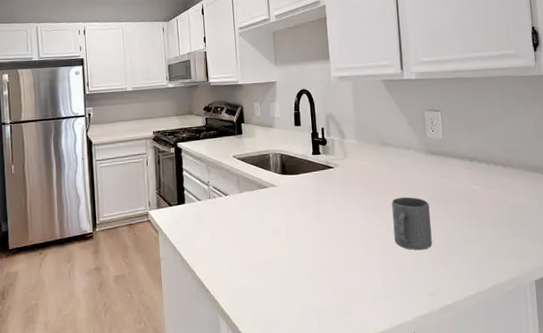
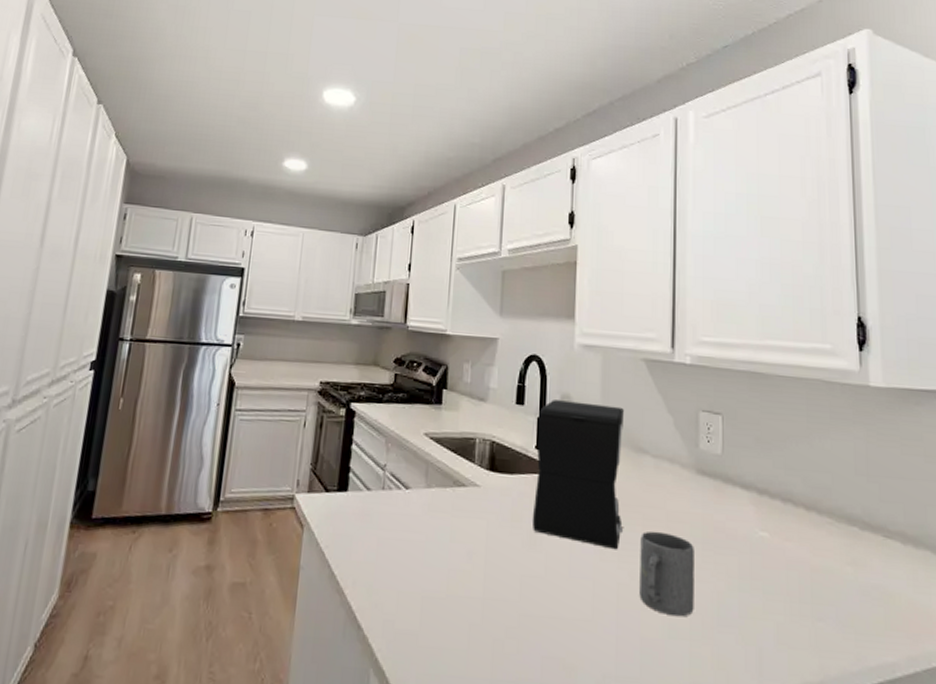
coffee maker: none [311,116,379,214] -> present [532,400,624,550]

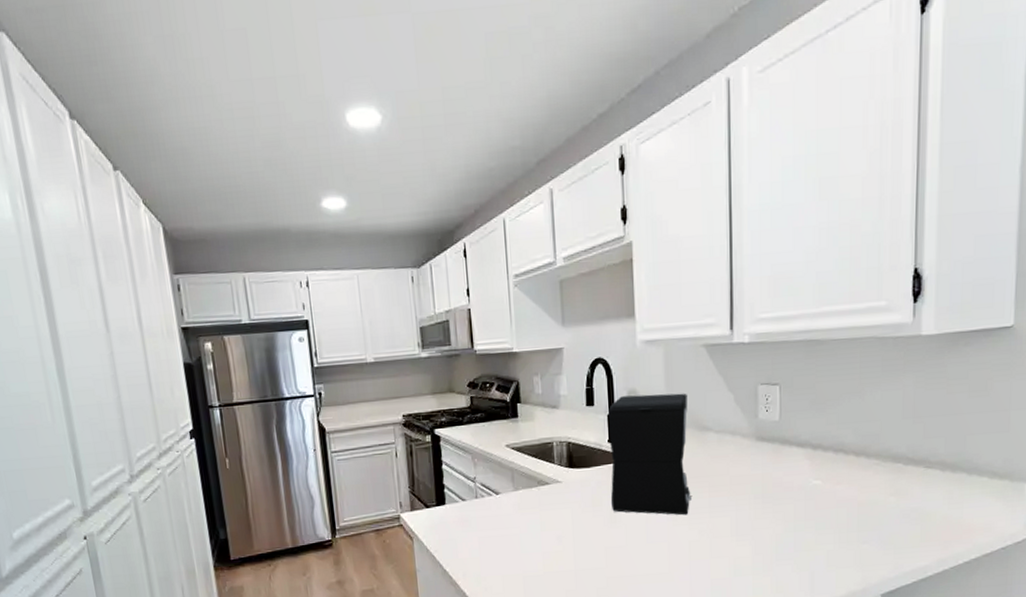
mug: present [639,531,694,617] -> none [707,494,756,559]

